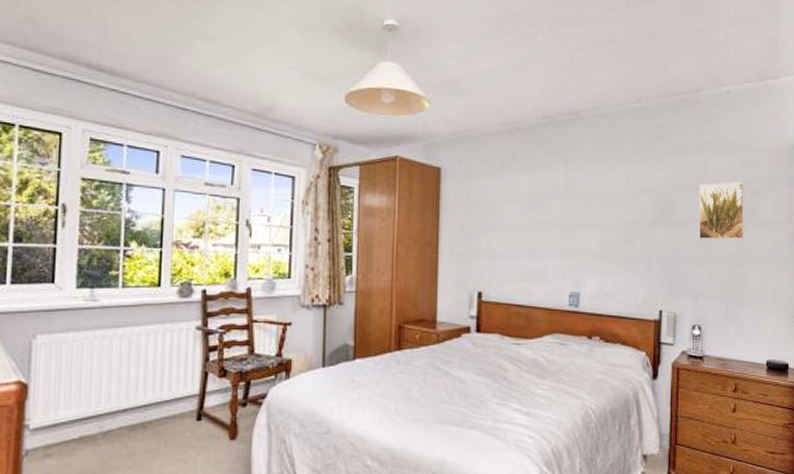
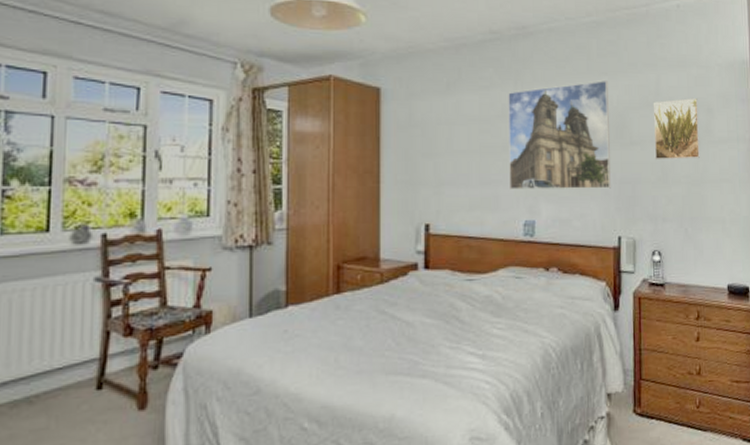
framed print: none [557,162,655,265] -> present [508,79,611,190]

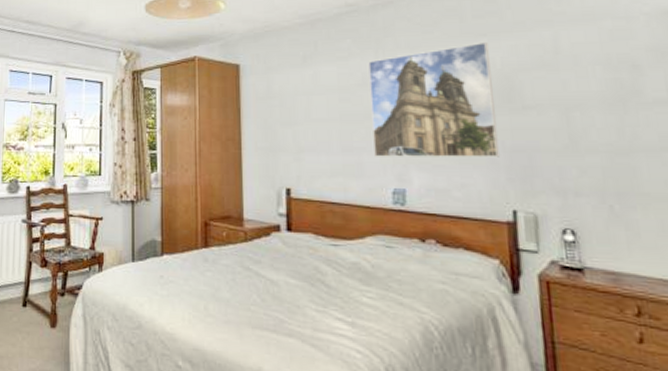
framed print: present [653,97,700,161] -> none [550,53,625,126]

